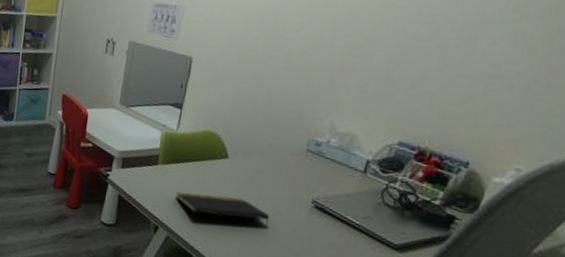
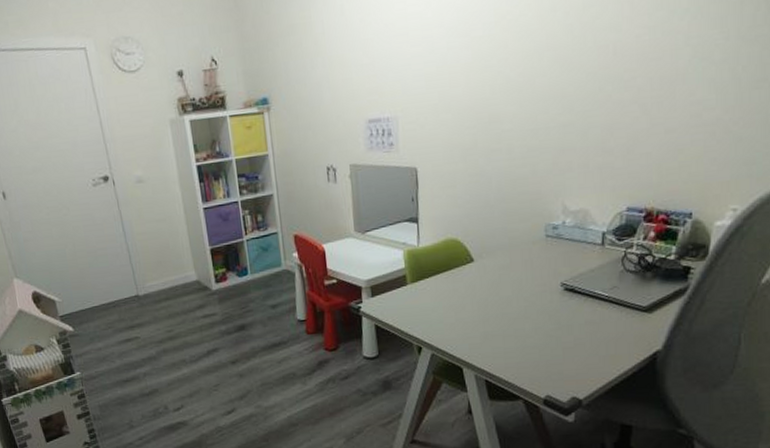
notepad: present [175,192,270,228] -> none [431,298,526,324]

